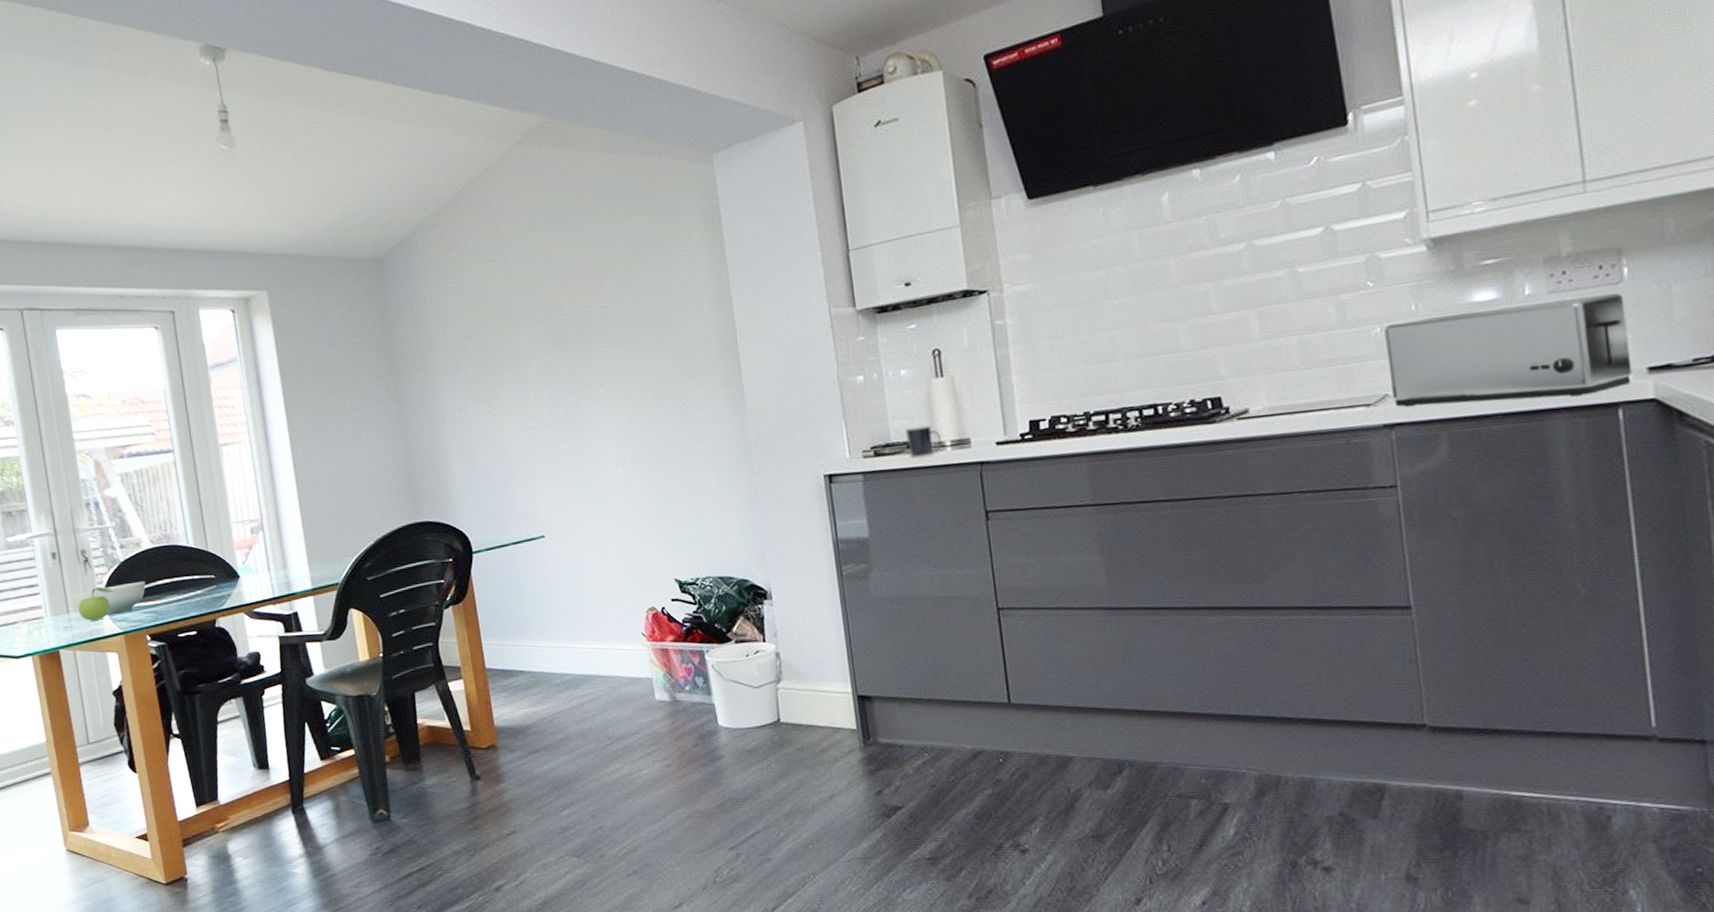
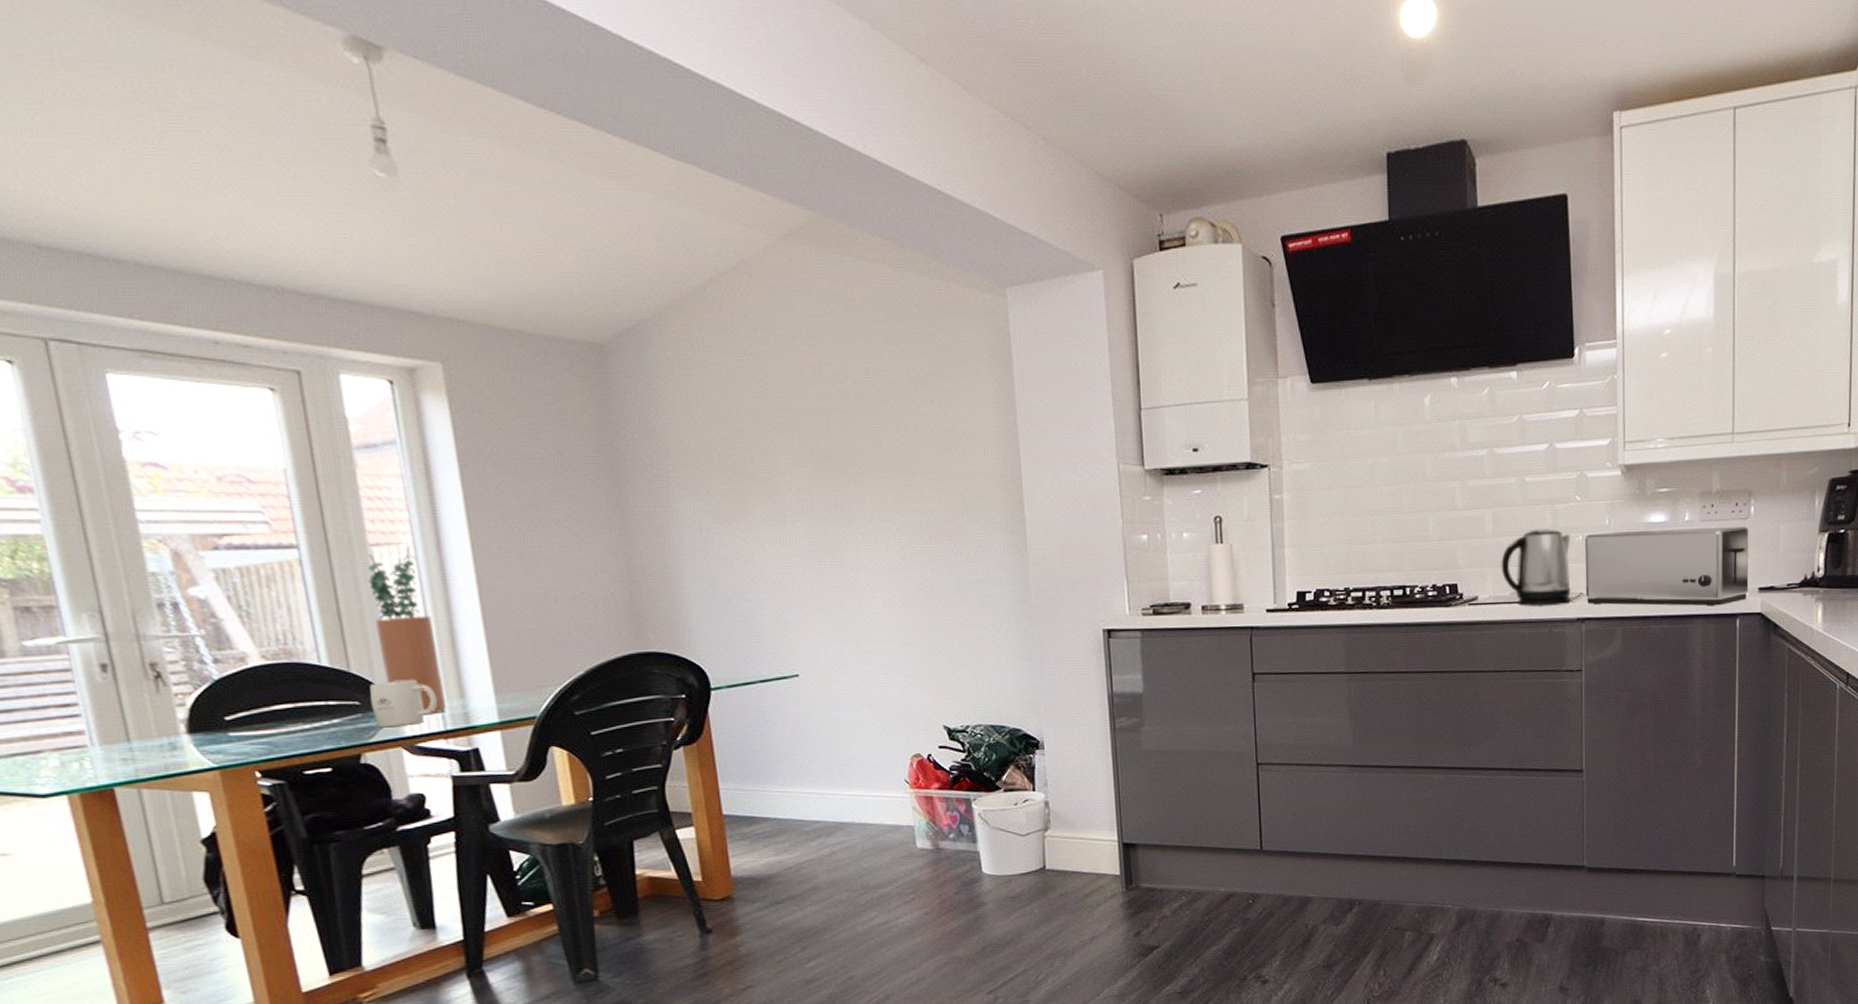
bowl: present [72,581,146,614] -> none [135,705,255,745]
fruit: present [77,586,116,621] -> none [144,709,207,752]
vase: none [219,444,274,585] -> present [368,547,446,715]
mug: none [221,555,267,597] -> present [369,679,437,728]
mug: present [904,425,942,459] -> none [1183,588,1218,620]
kettle: none [1274,323,1374,417] -> present [1501,528,1572,608]

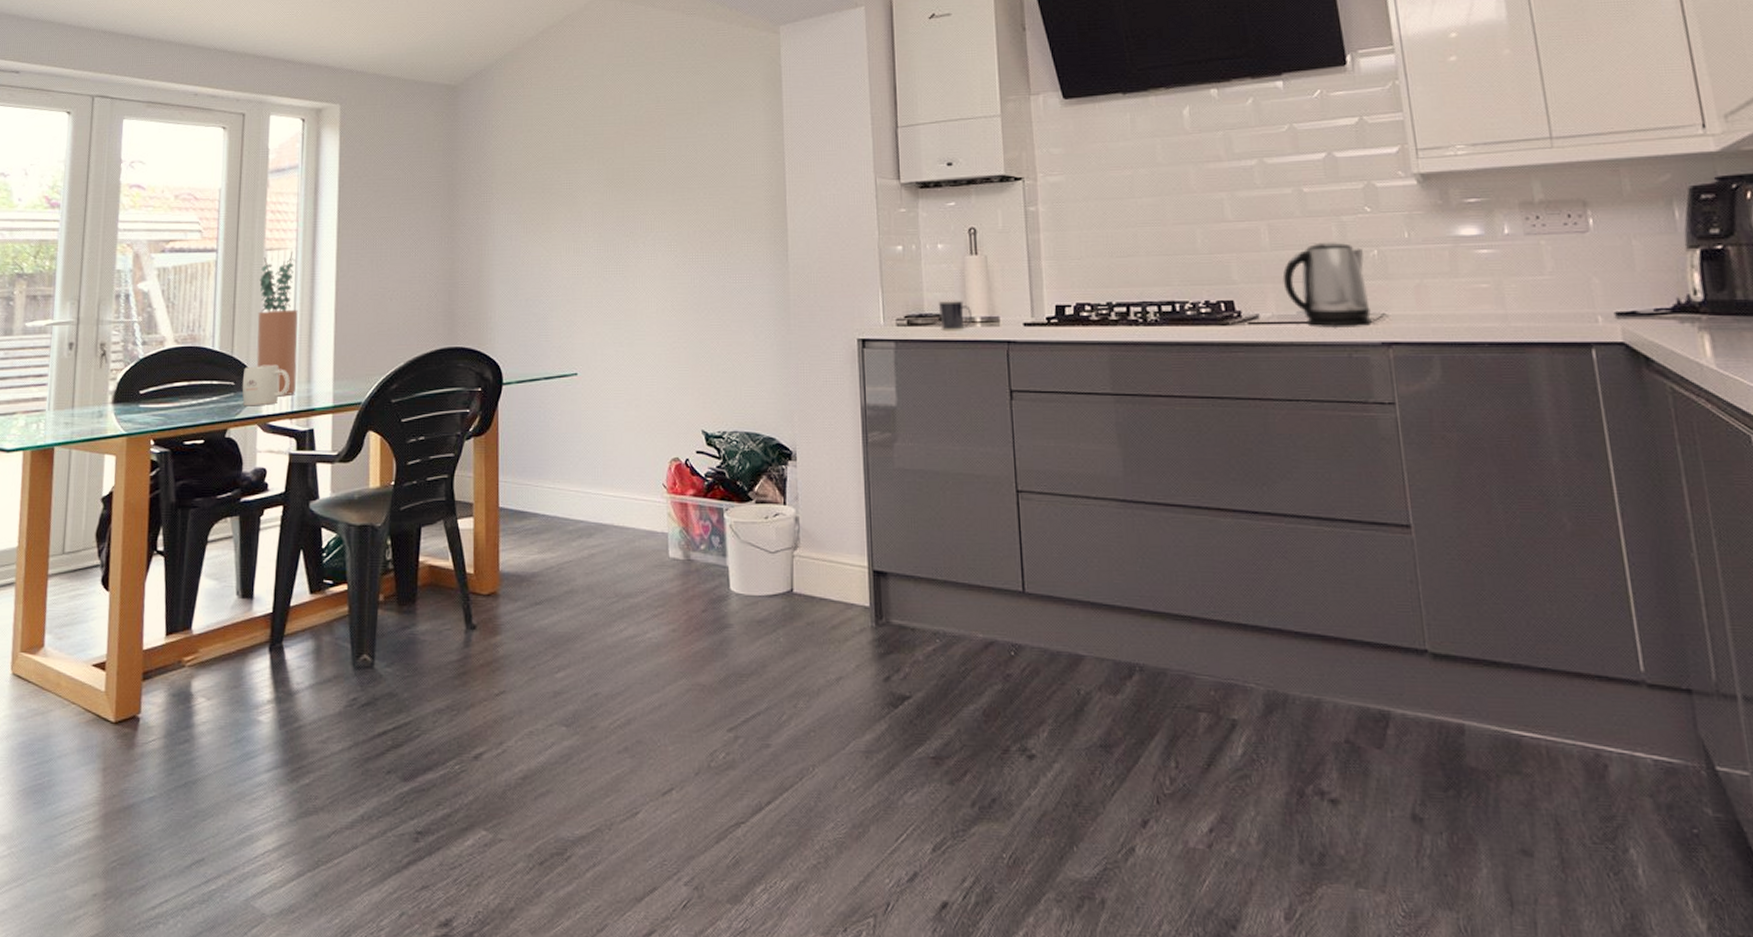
mug: none [1183,588,1218,620] -> present [938,300,973,332]
toaster: present [1585,527,1749,607] -> none [1381,241,1602,333]

